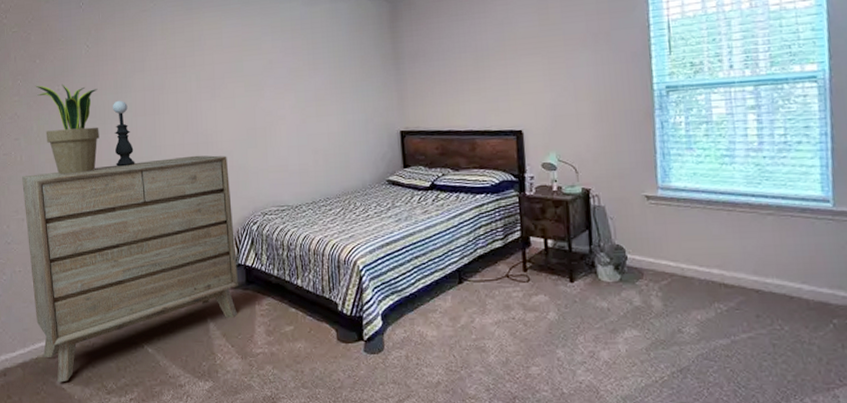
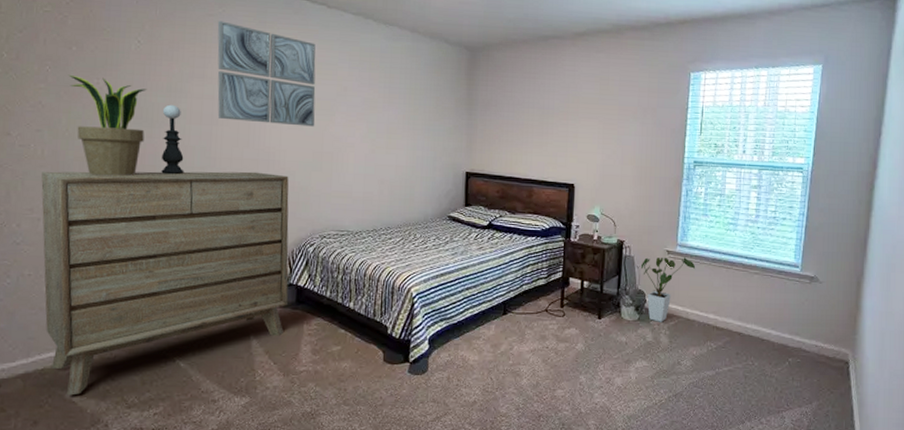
wall art: none [150,14,246,108] -> present [217,21,316,127]
house plant: none [614,202,686,282] -> present [640,257,696,322]

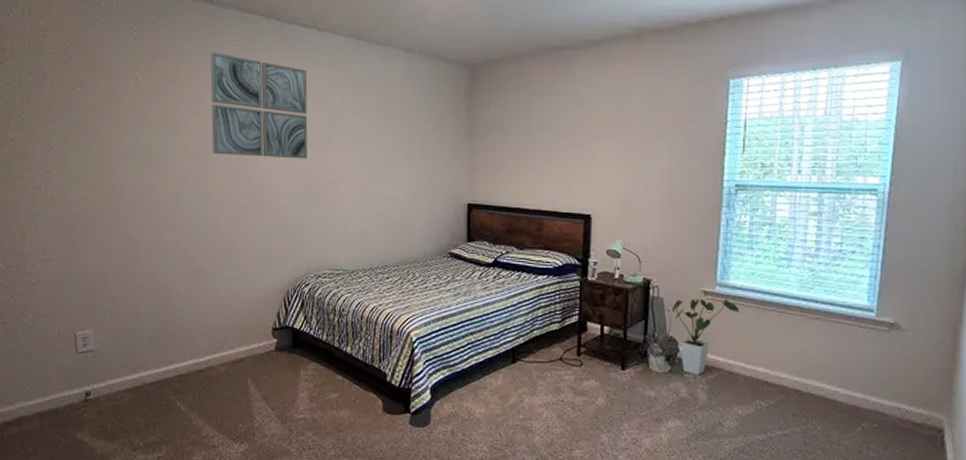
dresser: present [41,171,289,396] -> none [52,208,285,436]
potted plant: present [68,74,147,177] -> none [73,115,145,216]
table lamp: present [161,104,184,175] -> none [160,141,181,213]

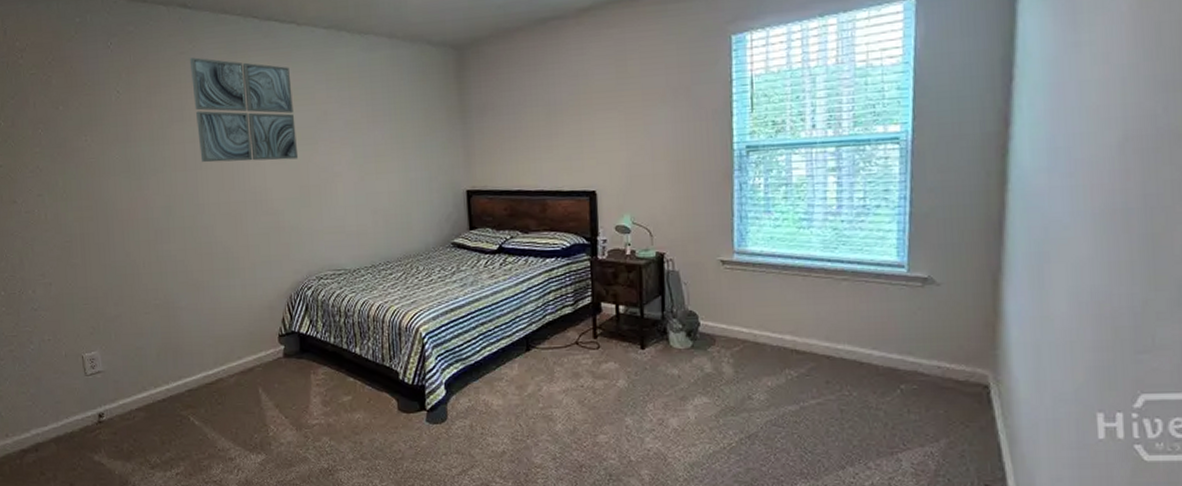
house plant: present [671,299,740,375] -> none [688,267,761,349]

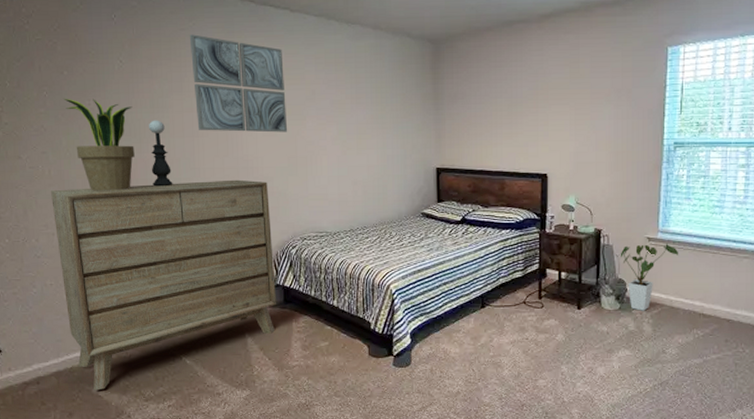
dresser: none [48,214,292,458] -> present [51,179,276,391]
potted plant: none [58,134,135,235] -> present [63,98,135,191]
table lamp: none [149,153,176,227] -> present [149,120,173,187]
house plant: none [688,267,761,349] -> present [620,244,679,311]

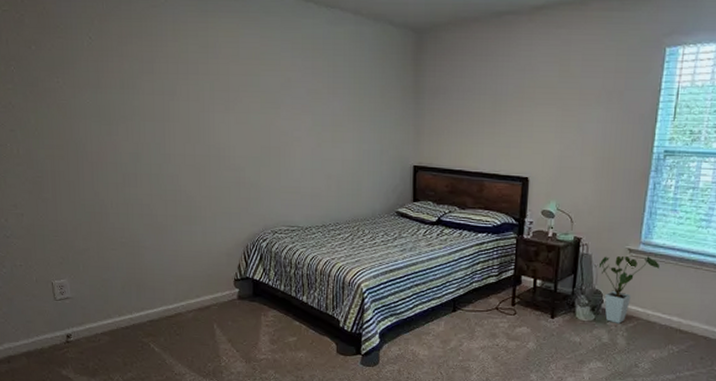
dresser: present [51,179,276,391] -> none [20,167,245,373]
potted plant: present [63,98,135,191] -> none [31,74,104,174]
table lamp: present [149,120,173,187] -> none [119,101,143,172]
wall art: present [189,34,288,133] -> none [161,12,262,121]

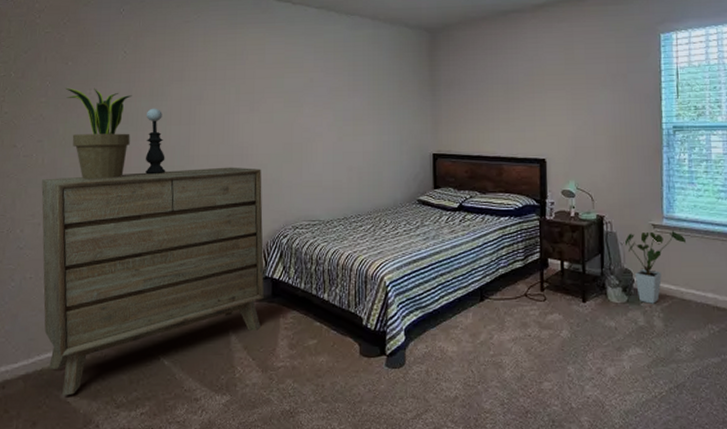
dresser: none [20,167,245,373] -> present [41,167,264,396]
potted plant: none [31,74,104,174] -> present [65,87,132,180]
table lamp: none [119,101,143,172] -> present [145,108,166,175]

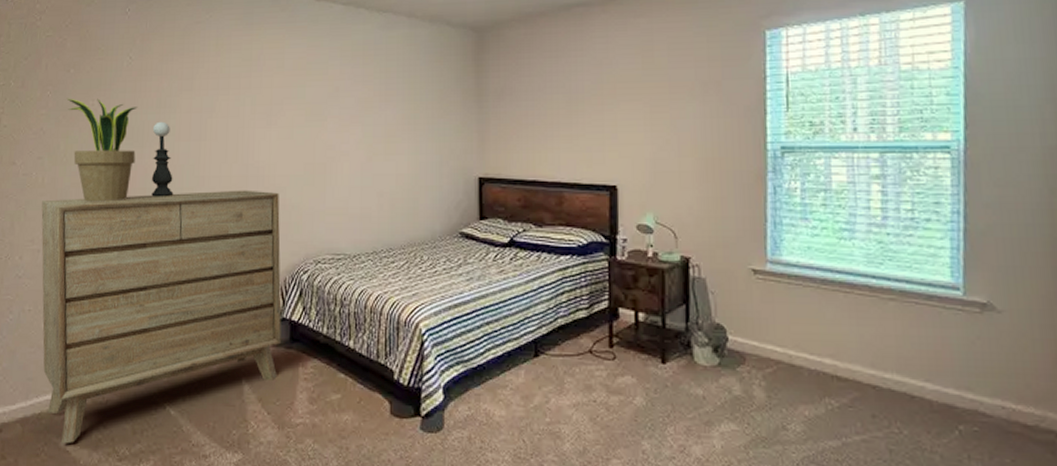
house plant: present [624,231,687,304] -> none [716,278,798,369]

